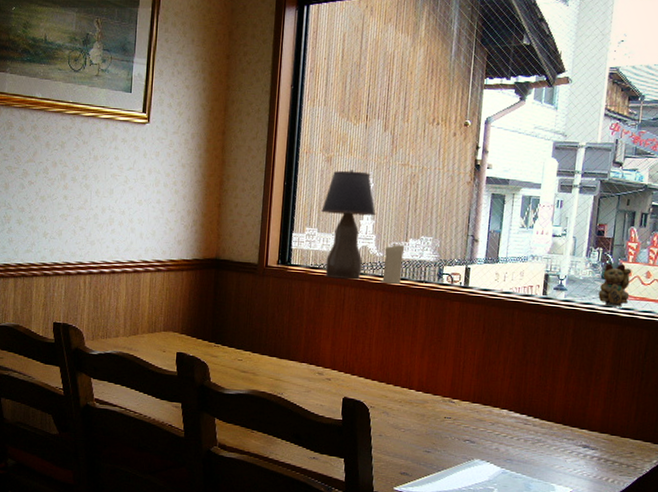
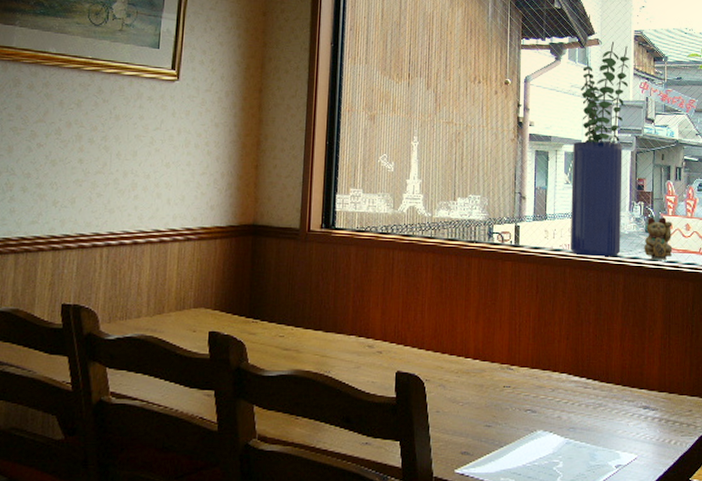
table lamp: present [320,170,376,281] -> none [365,128,423,243]
candle: present [379,244,405,285] -> none [429,203,453,246]
vase: none [521,79,602,302] -> present [570,41,630,257]

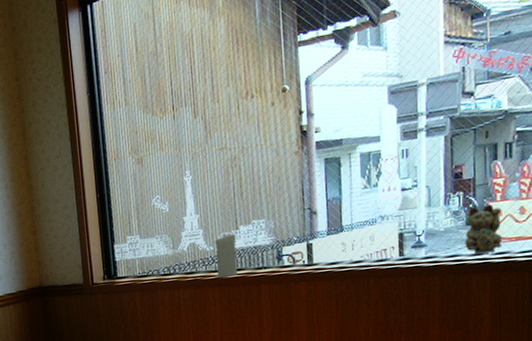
candle: none [429,203,453,246] -> present [214,234,238,278]
vase: present [570,41,630,257] -> none [370,8,439,264]

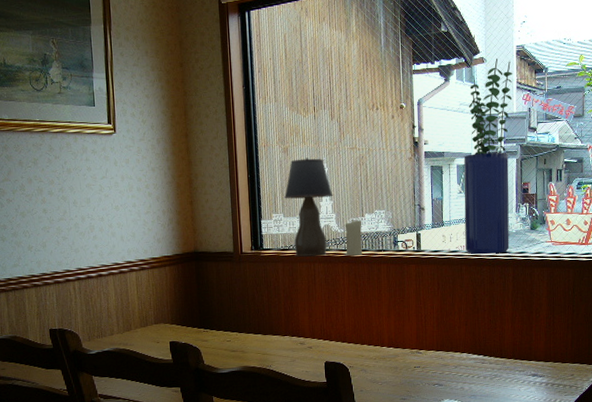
table lamp: none [139,165,200,284] -> present [283,157,333,258]
vase: none [370,8,439,264] -> present [464,58,513,255]
decorative figurine: present [465,204,503,255] -> none [530,215,555,253]

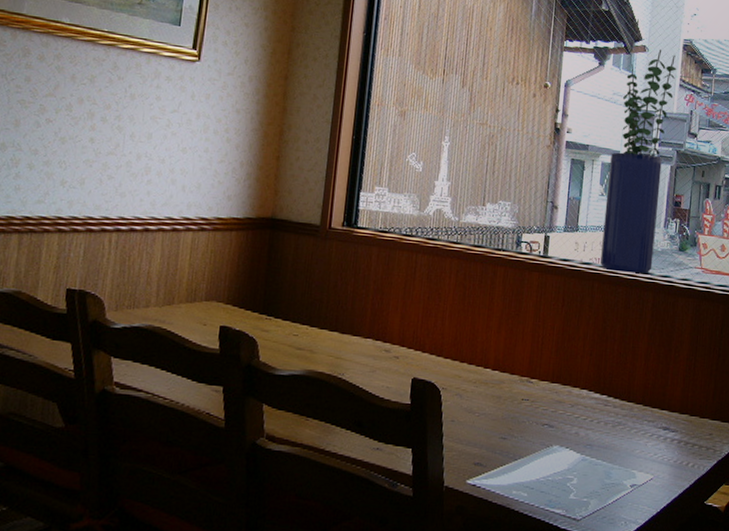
table lamp: present [283,157,333,258] -> none [391,126,452,247]
candle: present [344,220,362,257] -> none [454,208,482,253]

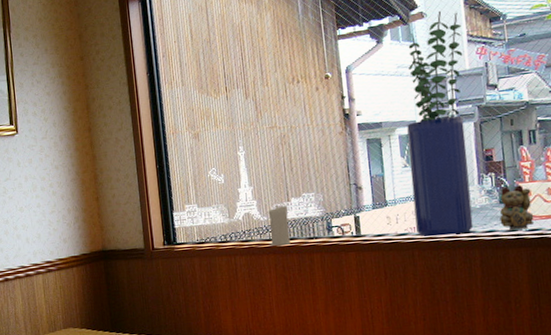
candle: none [454,208,482,253] -> present [268,206,291,247]
decorative figurine: none [676,235,708,281] -> present [500,185,534,231]

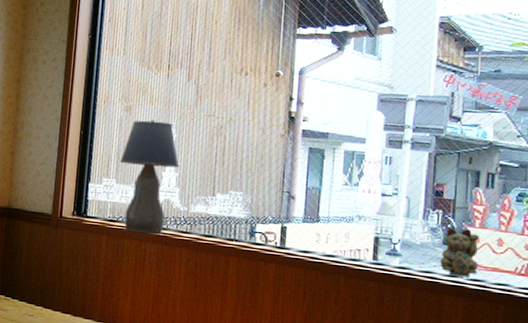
table lamp: none [196,141,253,250] -> present [119,119,180,236]
candle: present [268,206,291,247] -> none [184,198,212,243]
vase: present [407,10,474,237] -> none [347,29,432,269]

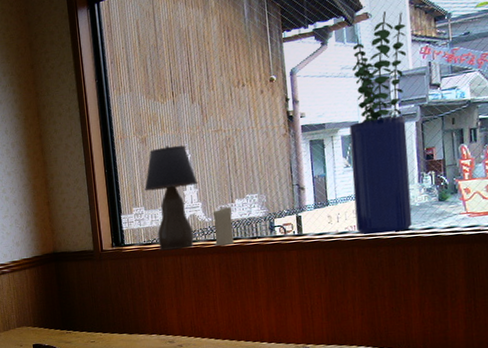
candle: none [184,198,212,243] -> present [212,207,234,246]
vase: none [347,29,432,269] -> present [349,10,413,235]
decorative figurine: present [440,227,480,278] -> none [438,183,472,227]

